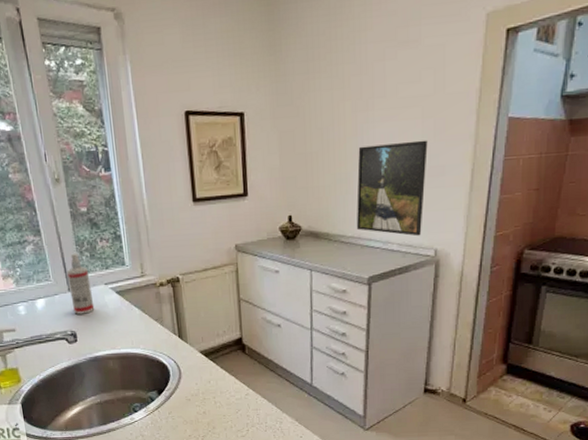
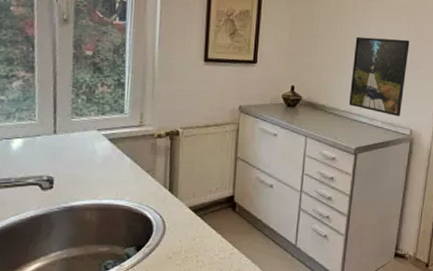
spray bottle: present [66,253,95,315] -> none [55,94,82,159]

